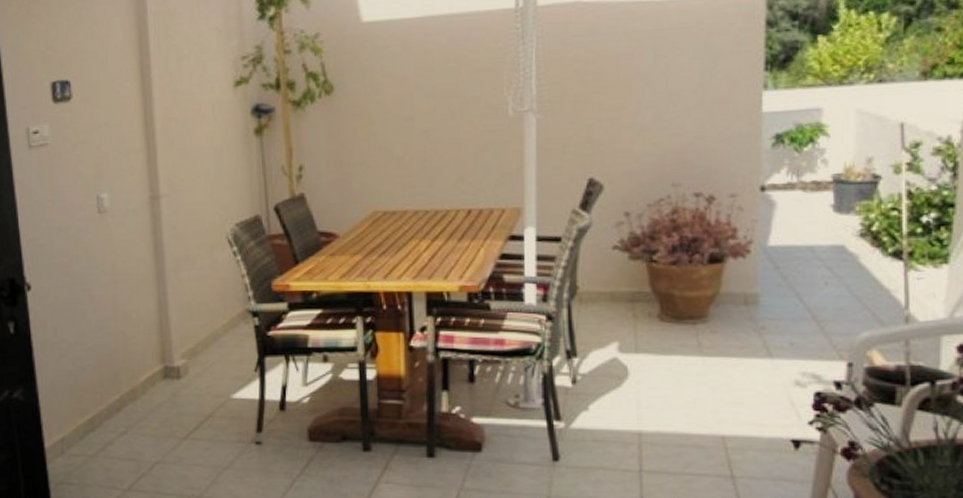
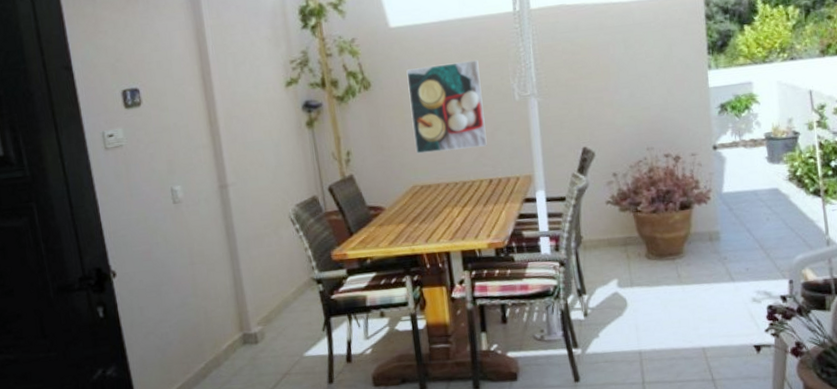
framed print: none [377,65,469,175] -> present [406,60,487,155]

